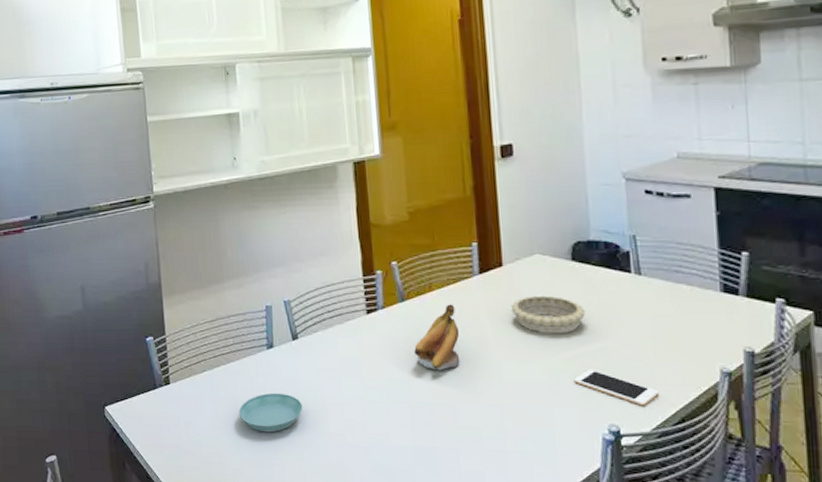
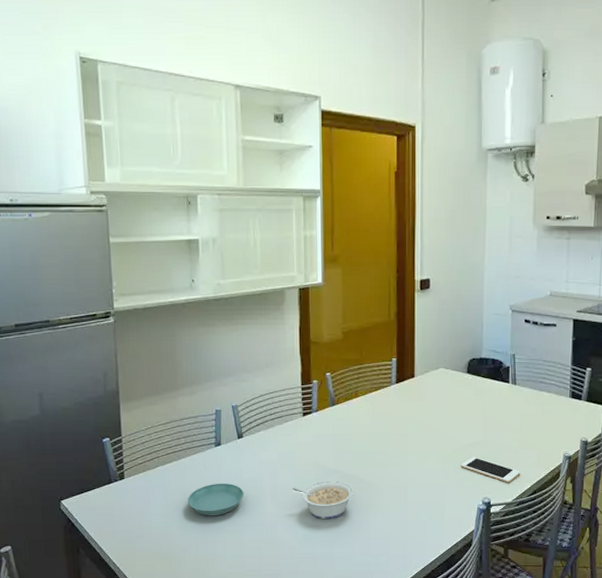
legume: none [359,395,436,443] -> present [292,481,354,519]
banana: present [414,304,460,371] -> none [340,407,377,461]
decorative bowl: present [511,295,585,334] -> none [418,400,473,431]

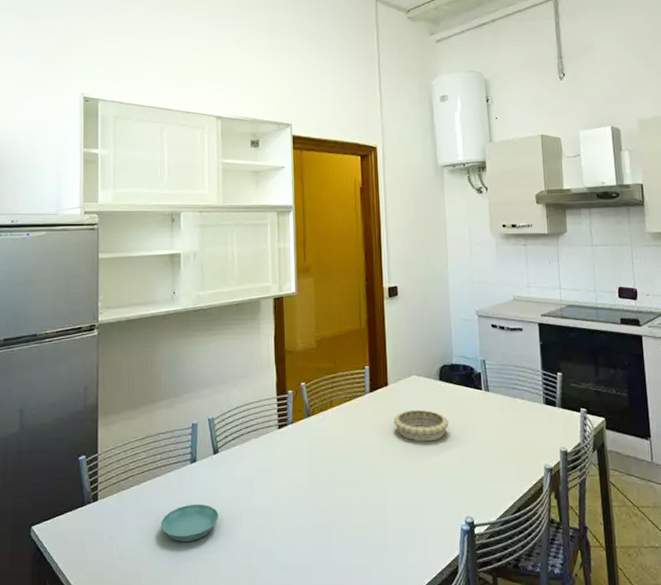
legume: present [292,481,354,519] -> none [268,500,332,544]
decorative bowl: none [418,400,473,431] -> present [393,409,449,442]
cell phone: present [461,457,521,483] -> none [440,471,502,500]

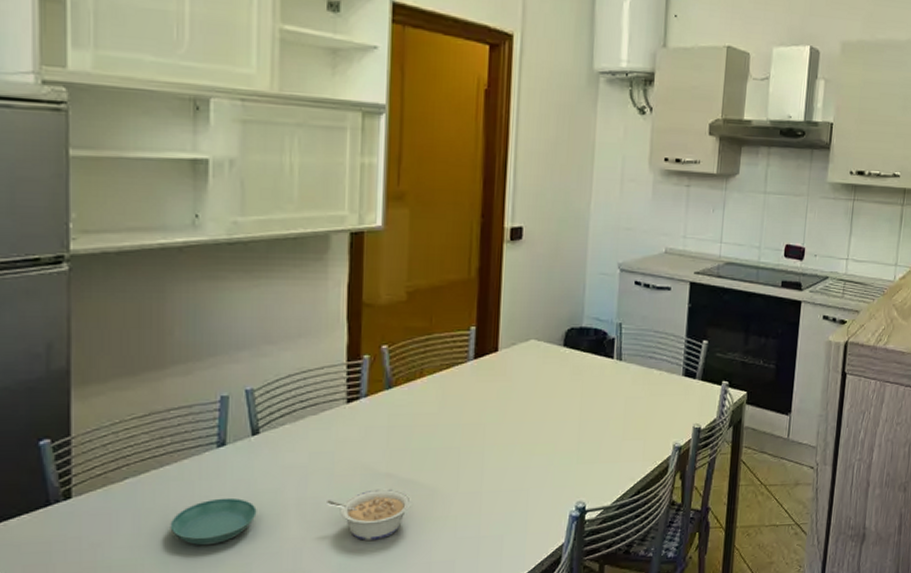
legume: none [268,500,332,544] -> present [327,488,412,541]
decorative bowl: present [393,409,449,442] -> none [501,380,569,419]

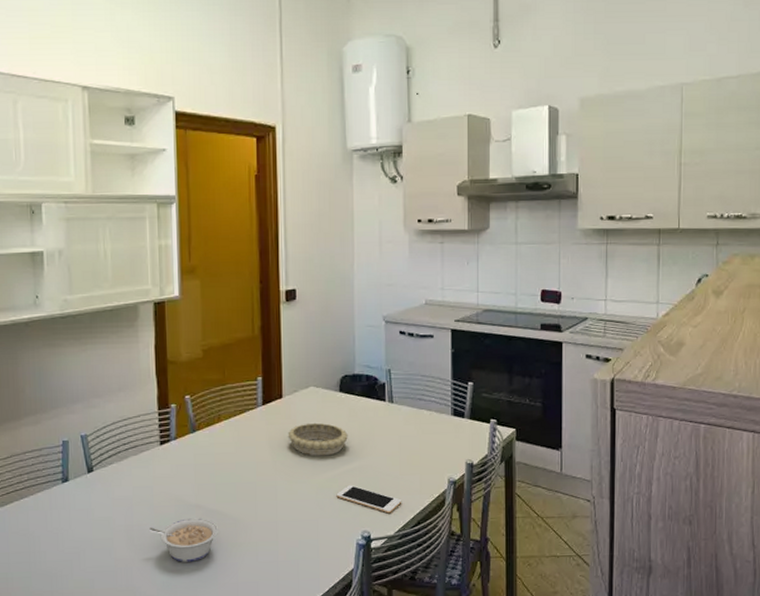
saucer: present [170,497,257,546] -> none [30,524,95,564]
decorative bowl: none [501,380,569,419] -> present [288,422,348,457]
cell phone: none [551,451,623,482] -> present [336,485,402,514]

